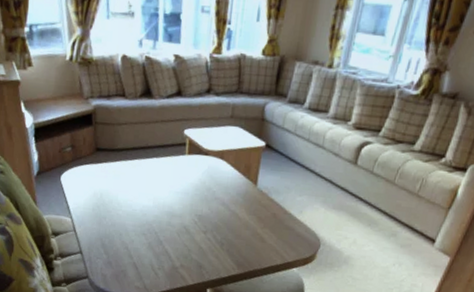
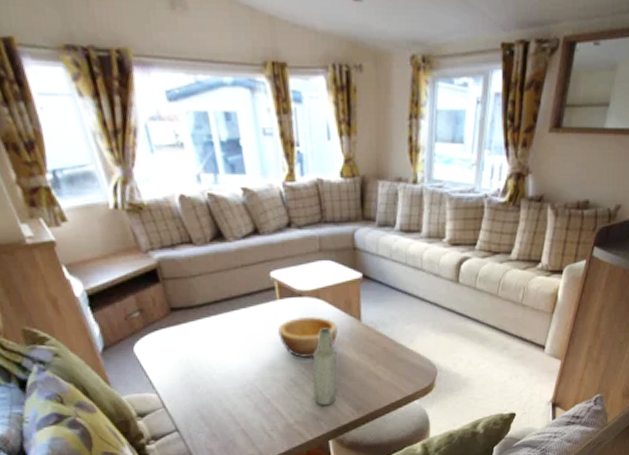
bowl: none [180,172,234,211] -> present [277,316,338,358]
bottle: none [201,186,229,257] -> present [313,328,337,406]

